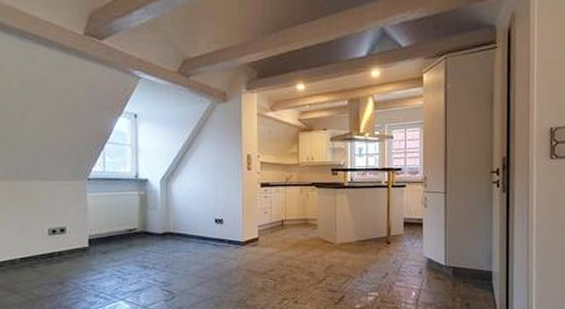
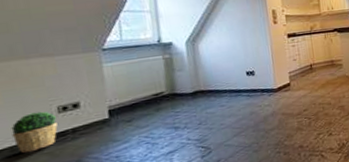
potted plant: none [13,231,48,268] -> present [11,111,58,154]

